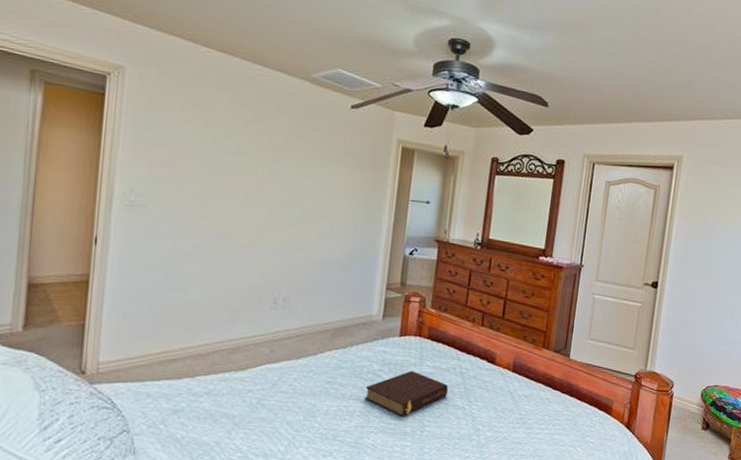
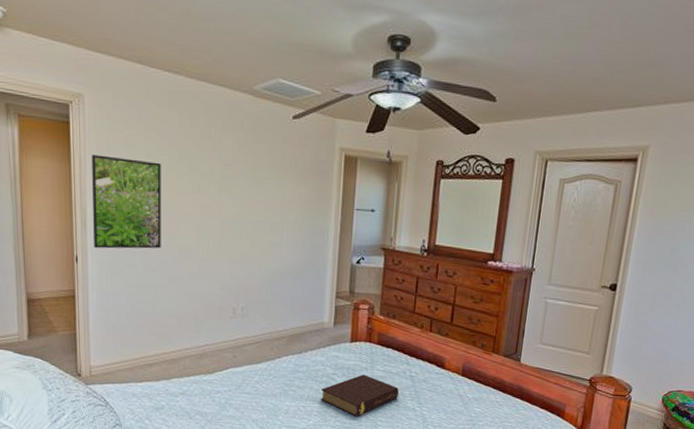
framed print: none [118,129,206,232] -> present [92,154,161,249]

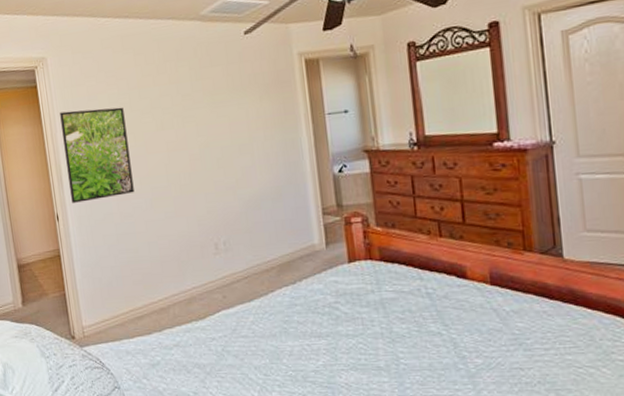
book: present [320,374,399,417] -> none [324,298,417,351]

